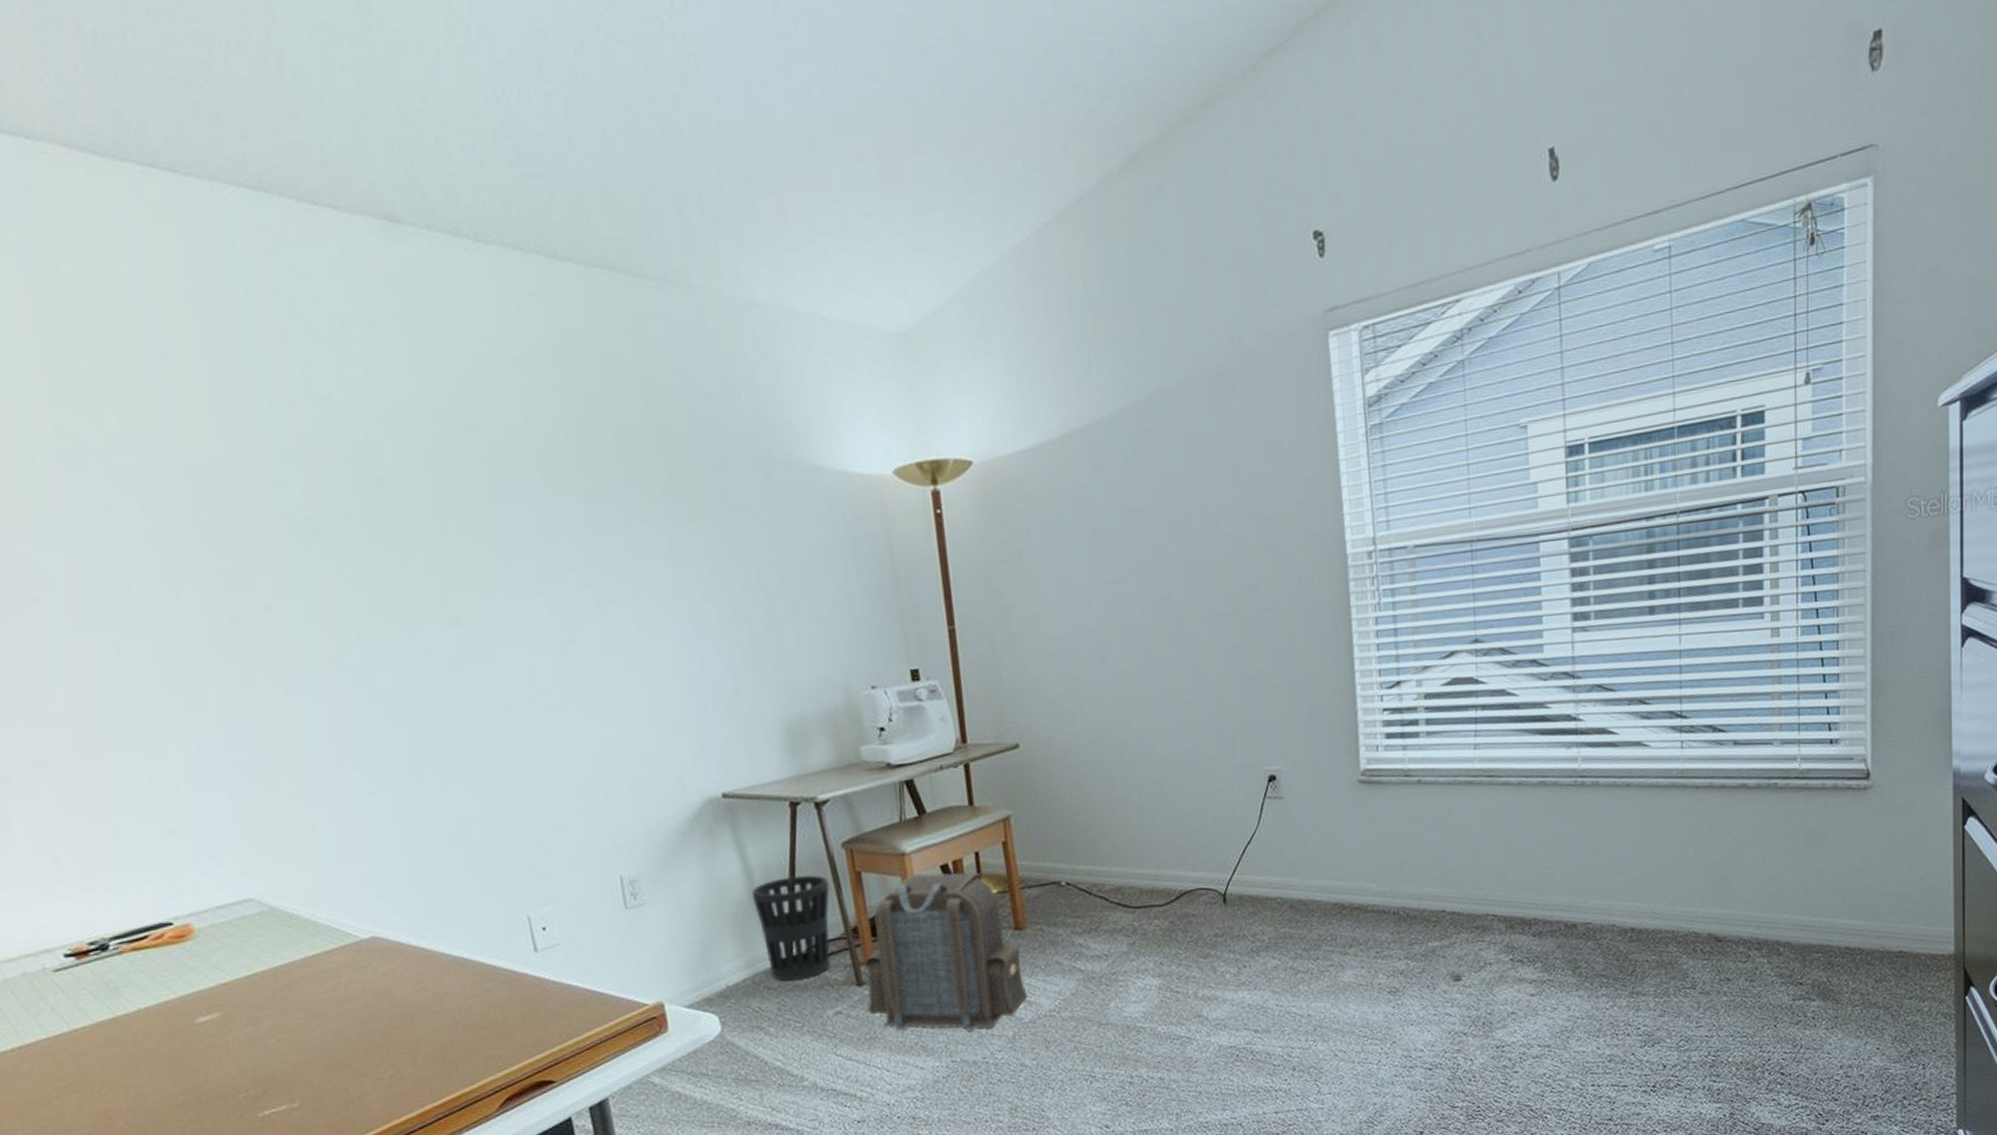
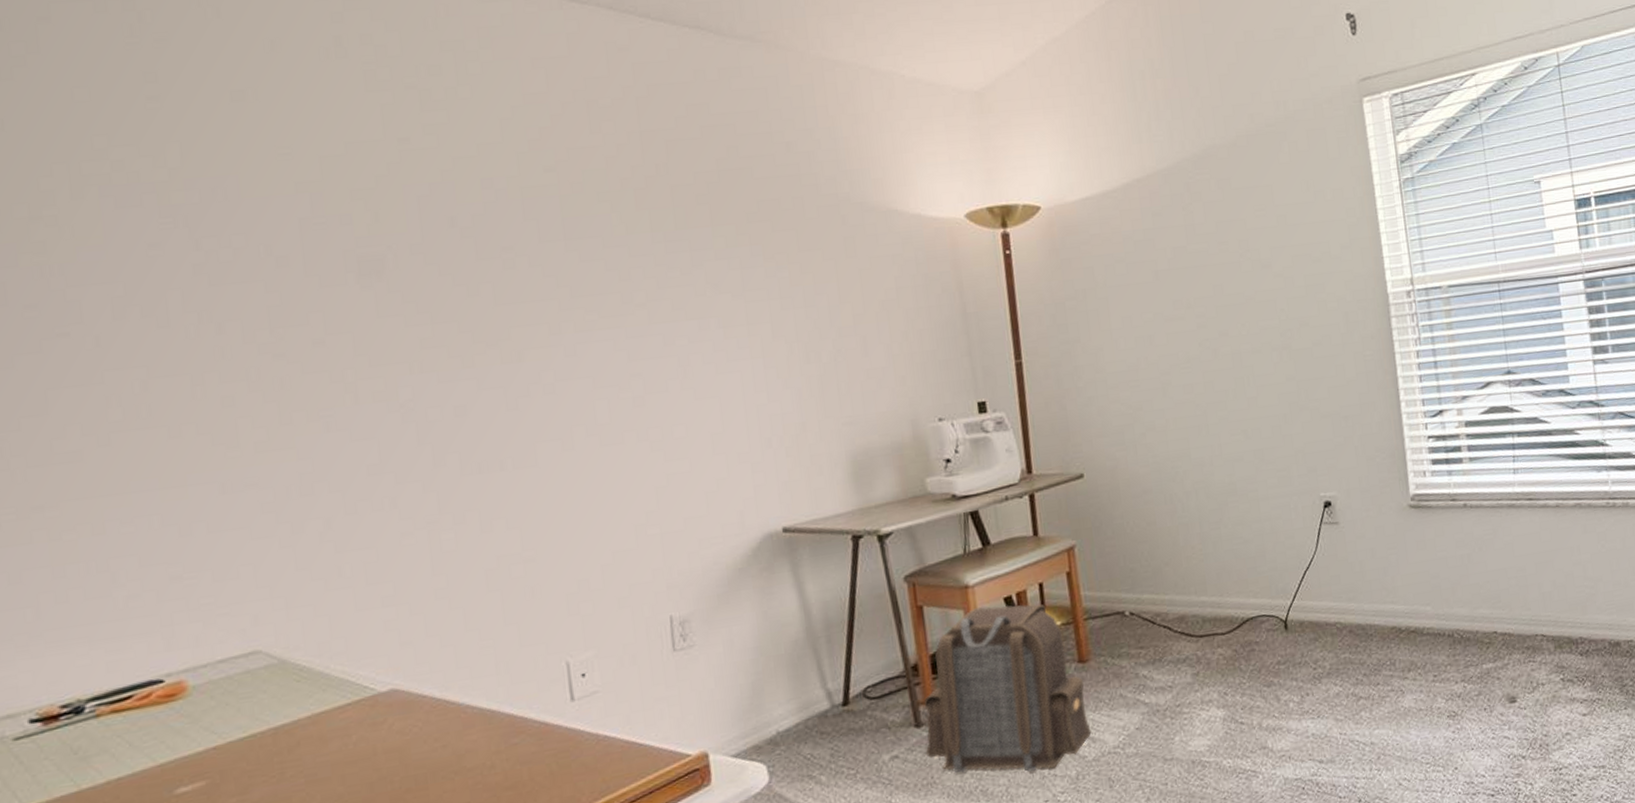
wastebasket: present [752,875,831,981] -> none [809,610,891,724]

